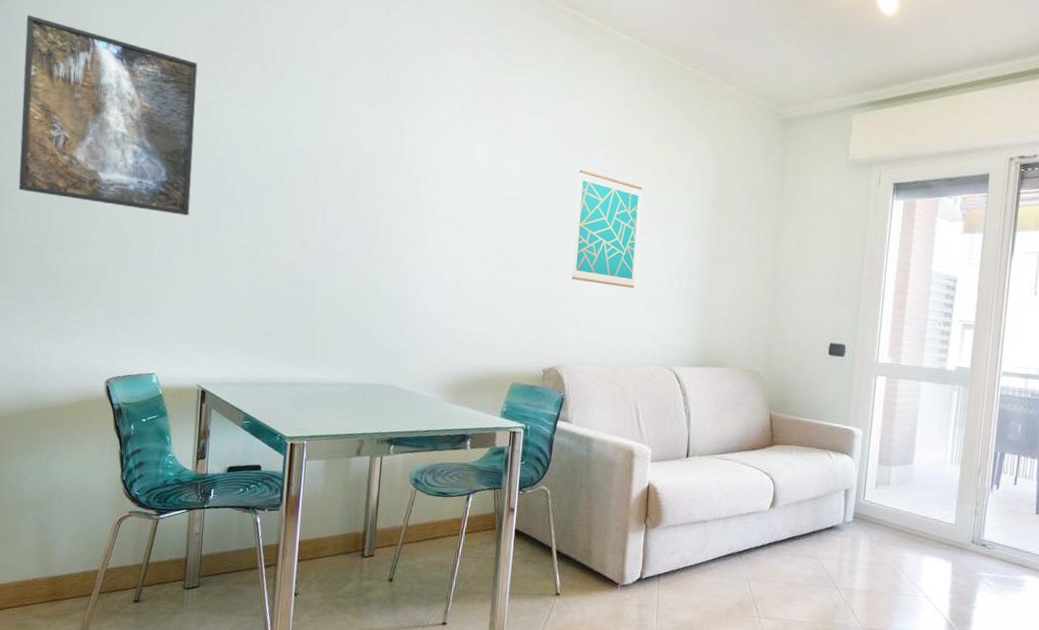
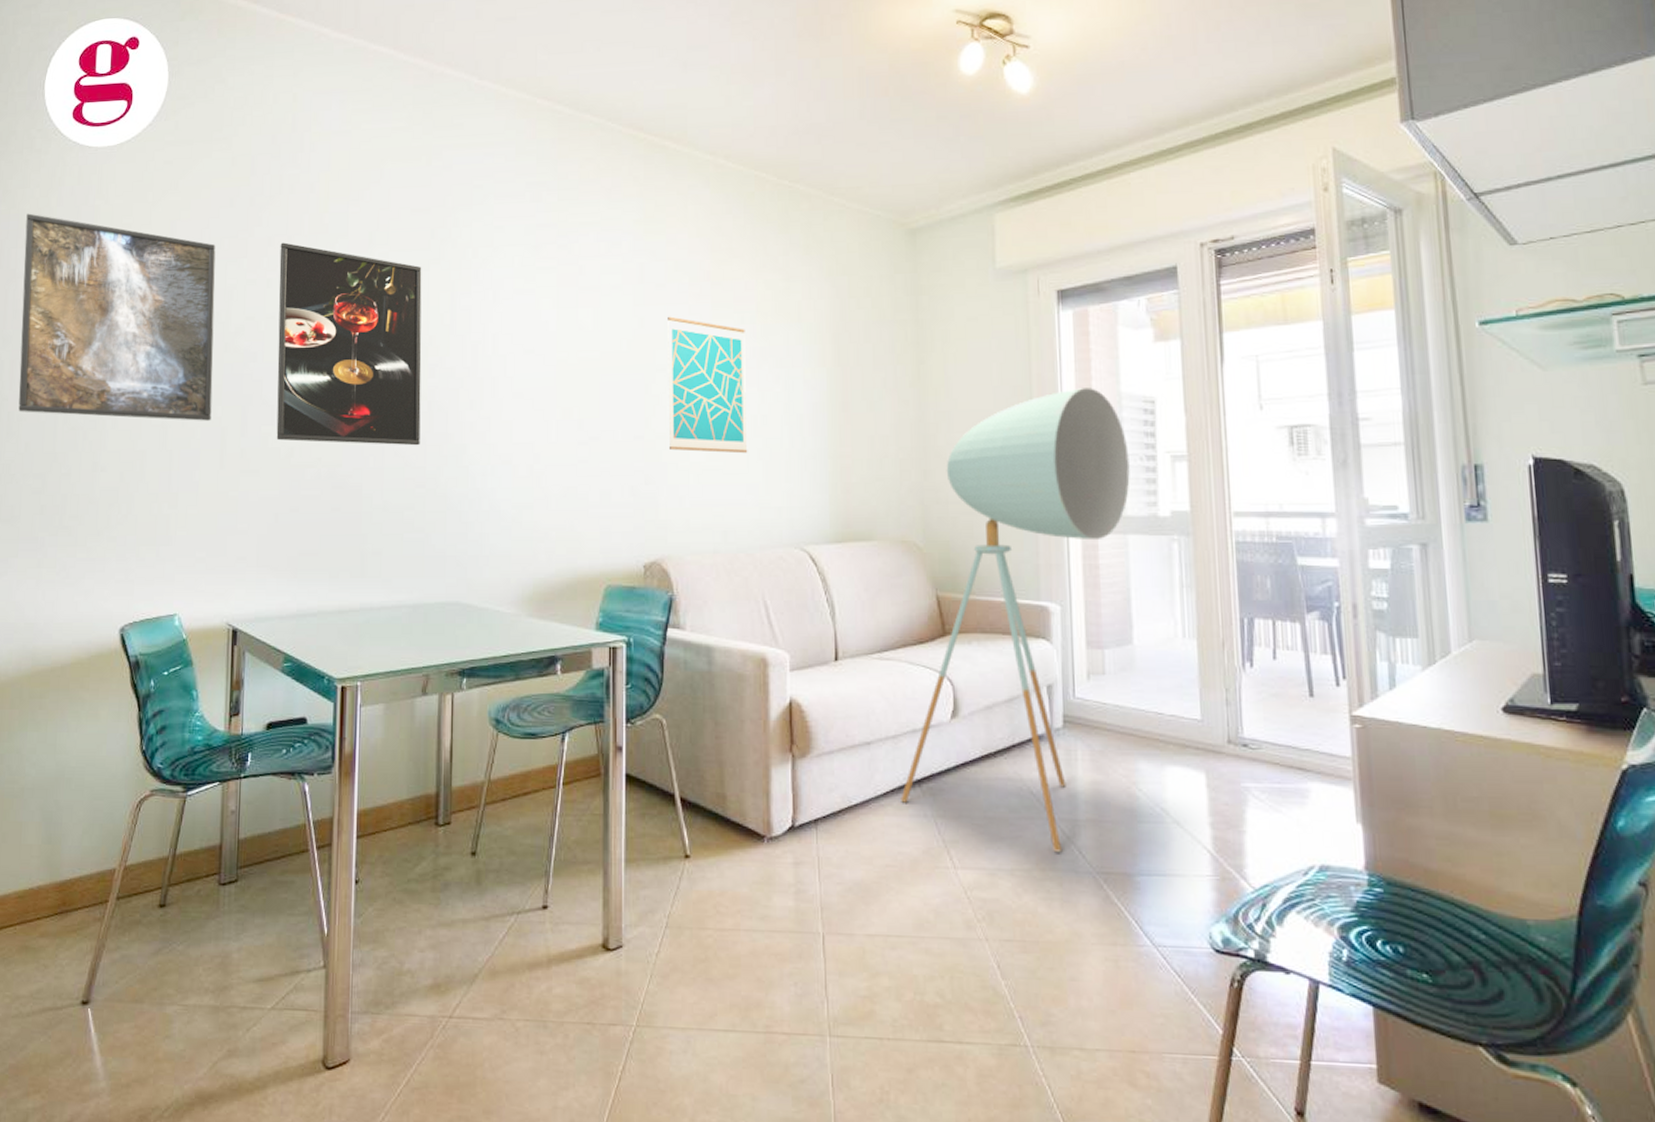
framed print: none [245,68,377,255] -> present [276,242,422,446]
floor lamp: none [724,263,931,612] -> present [901,388,1130,853]

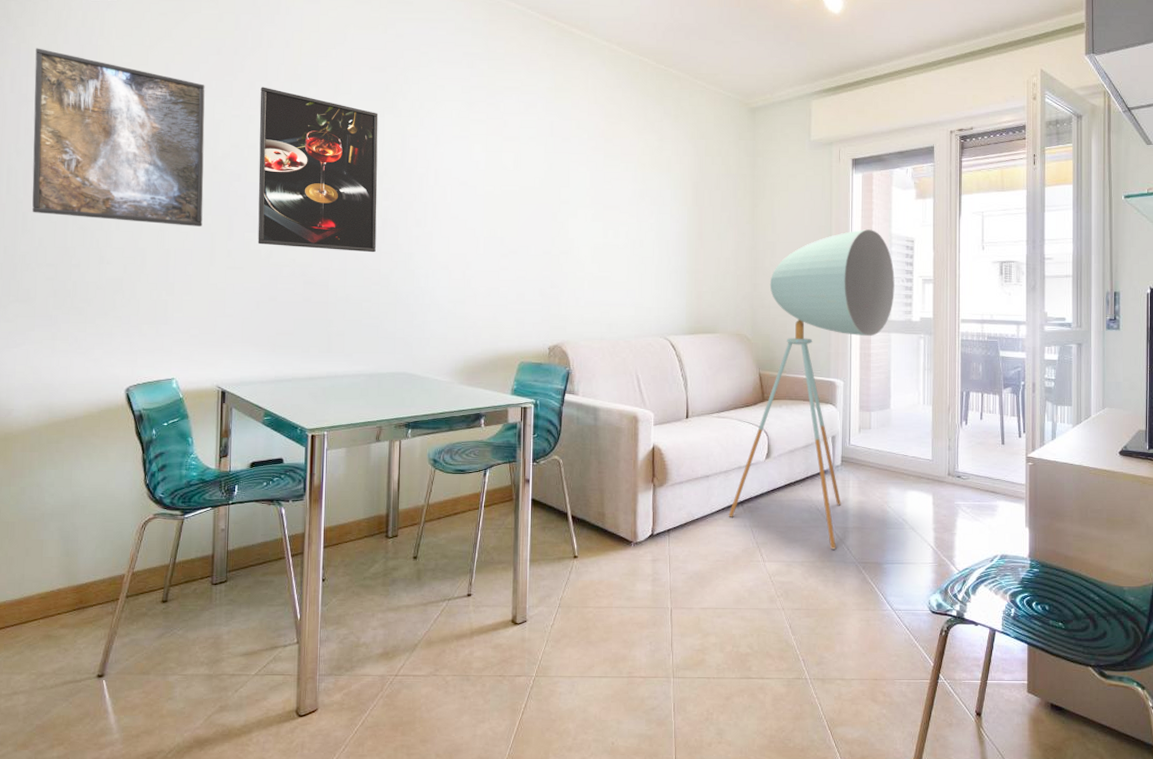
wall art: present [668,316,748,454] -> none [569,162,629,268]

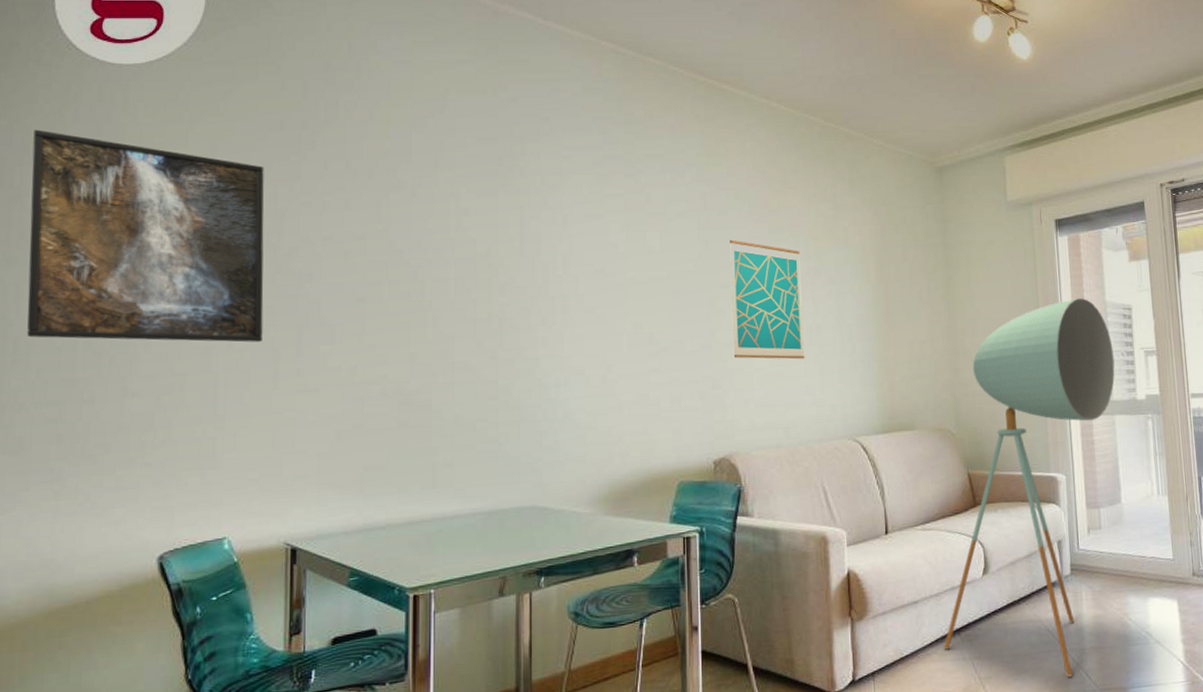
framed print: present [257,87,379,253] -> none [336,166,491,361]
wall art: none [569,162,629,268] -> present [730,239,805,360]

